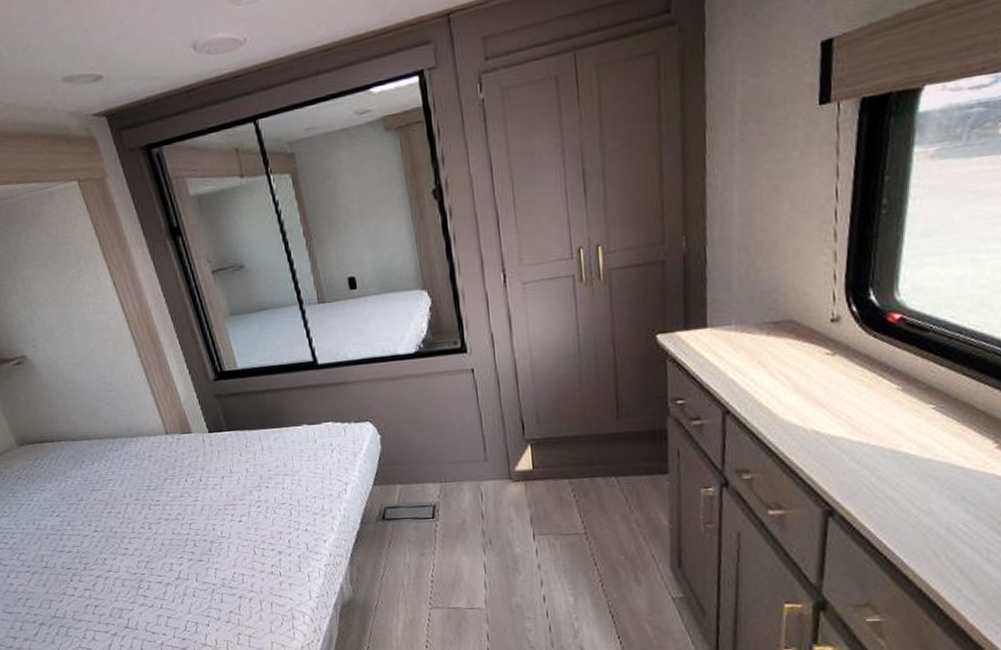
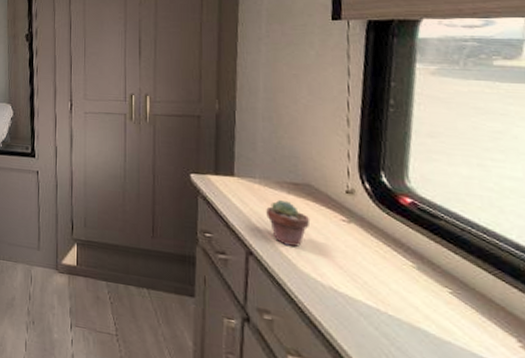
potted succulent: none [744,344,792,395] -> present [266,199,311,247]

